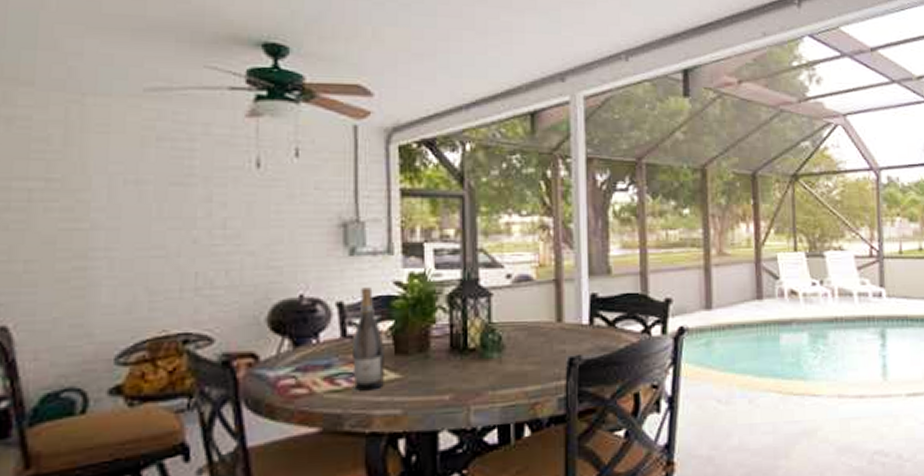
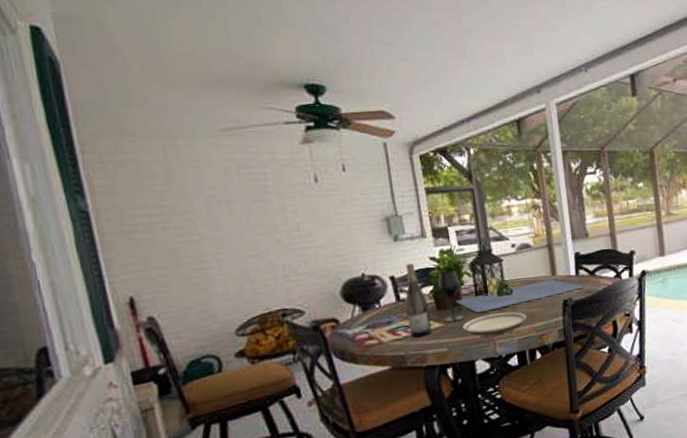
wineglass: none [402,303,432,375] -> present [438,271,465,323]
bath mat: none [422,327,599,363] -> present [456,279,584,313]
plate: none [427,366,517,398] -> present [462,311,527,336]

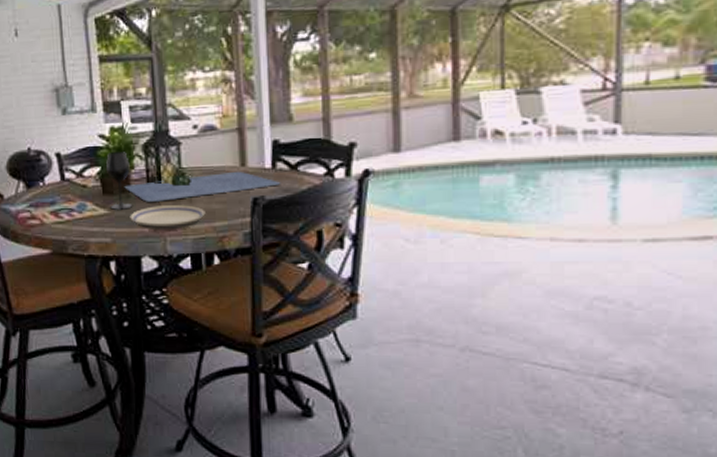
wine bottle: present [405,263,432,338] -> none [70,140,96,223]

